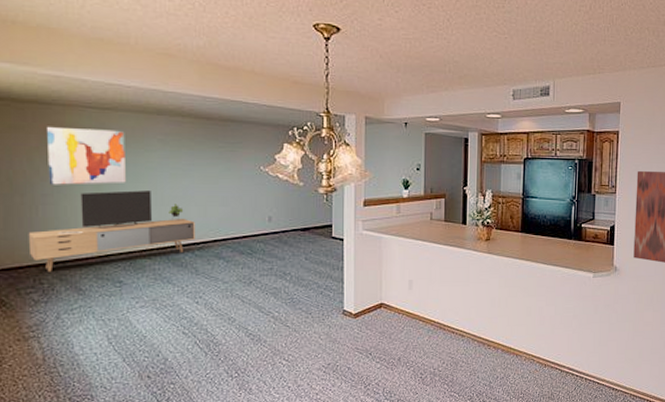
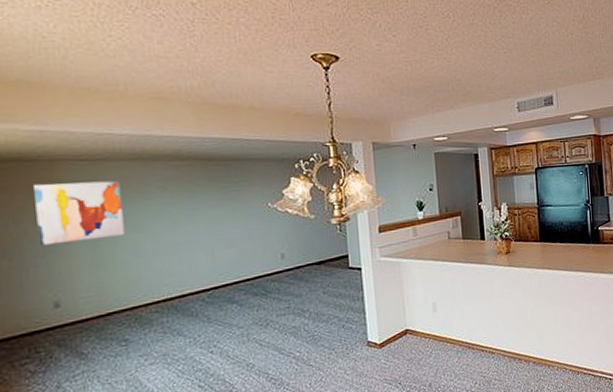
media console: present [28,190,195,272] -> none [19,240,204,339]

